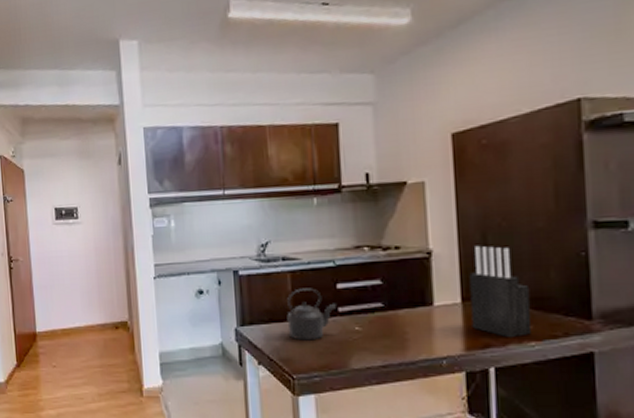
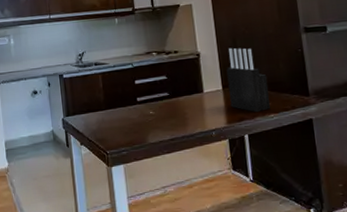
kettle: present [287,288,336,341] -> none [100,84,135,125]

